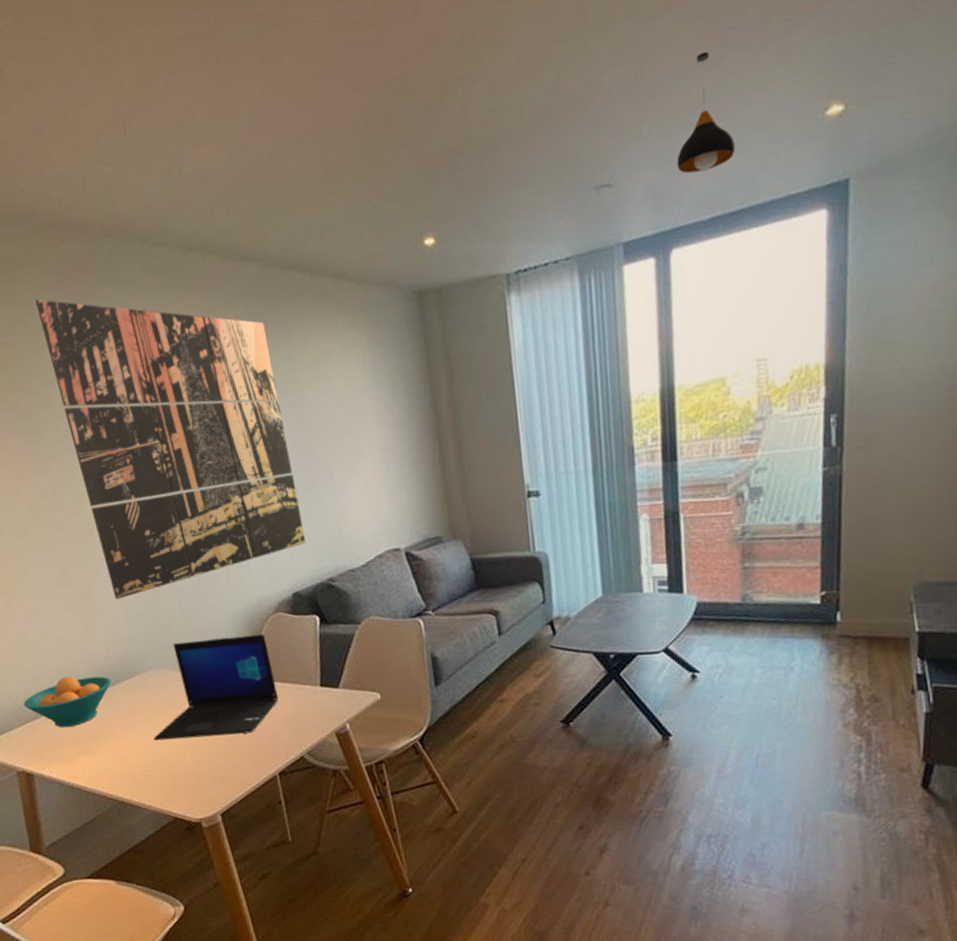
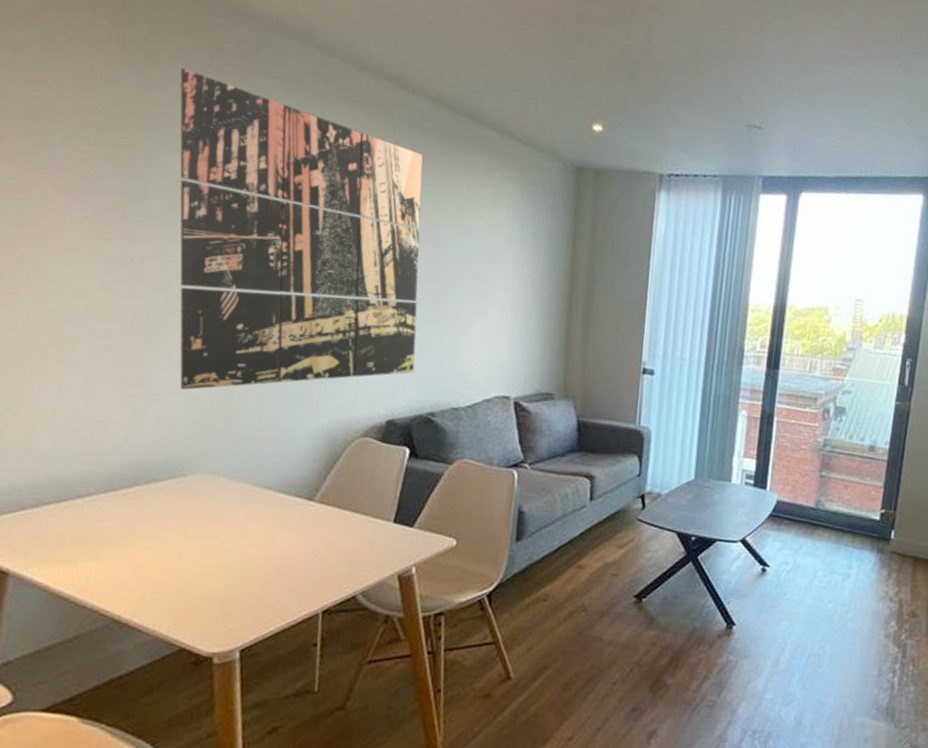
fruit bowl: present [23,676,112,728] -> none [23,464,148,524]
laptop: present [153,634,279,741] -> none [181,448,346,562]
pendant light: present [676,51,736,174] -> none [815,49,862,139]

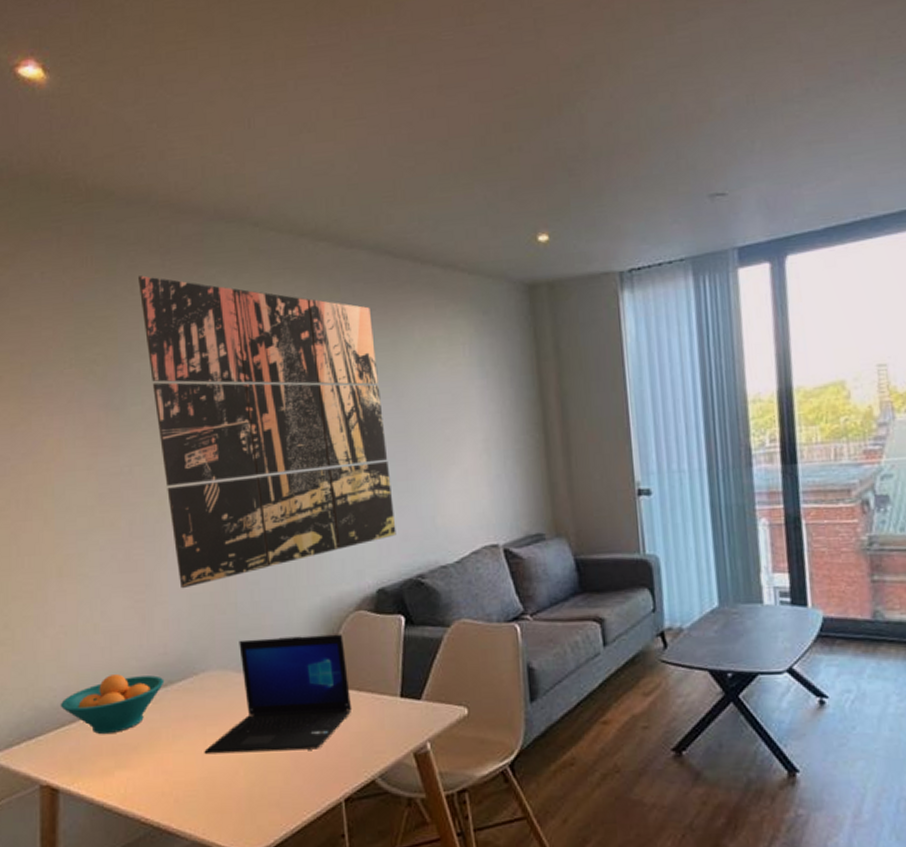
fruit bowl: none [23,464,148,524] -> present [60,674,165,735]
laptop: none [181,448,346,562] -> present [204,634,352,755]

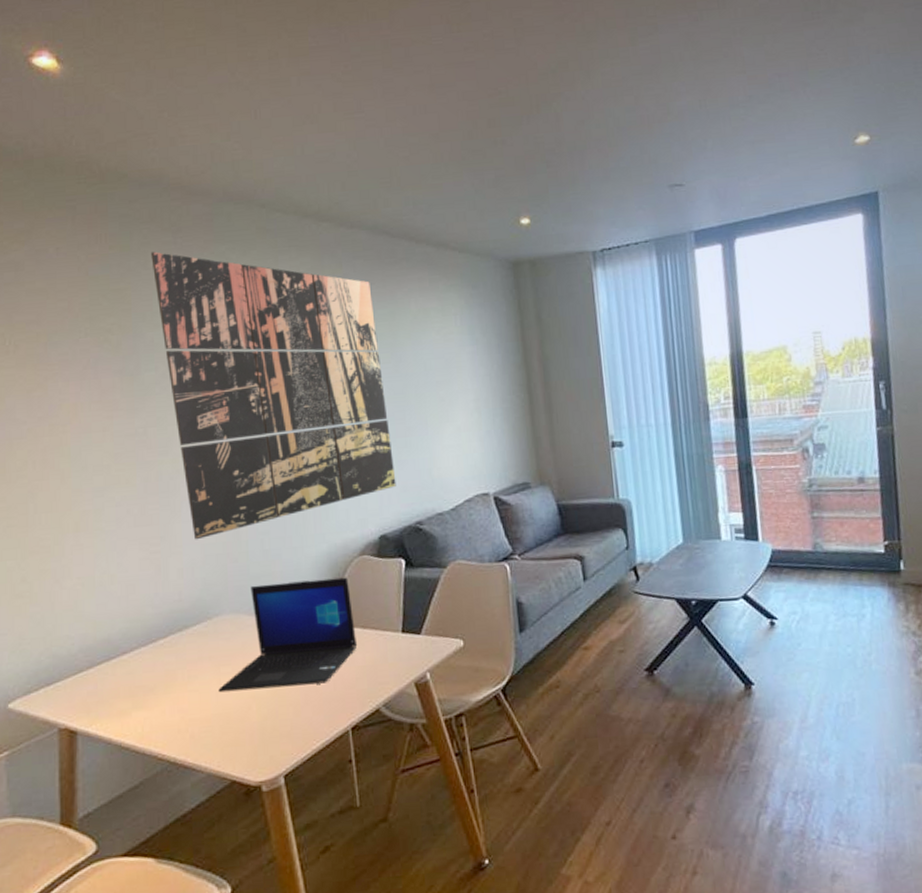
fruit bowl: present [60,674,165,735] -> none [77,621,180,679]

